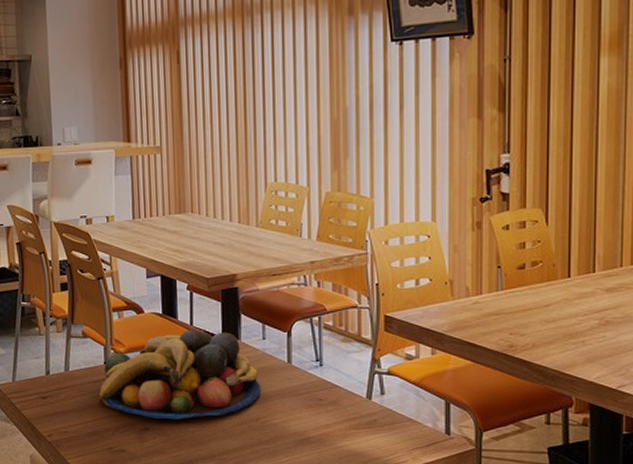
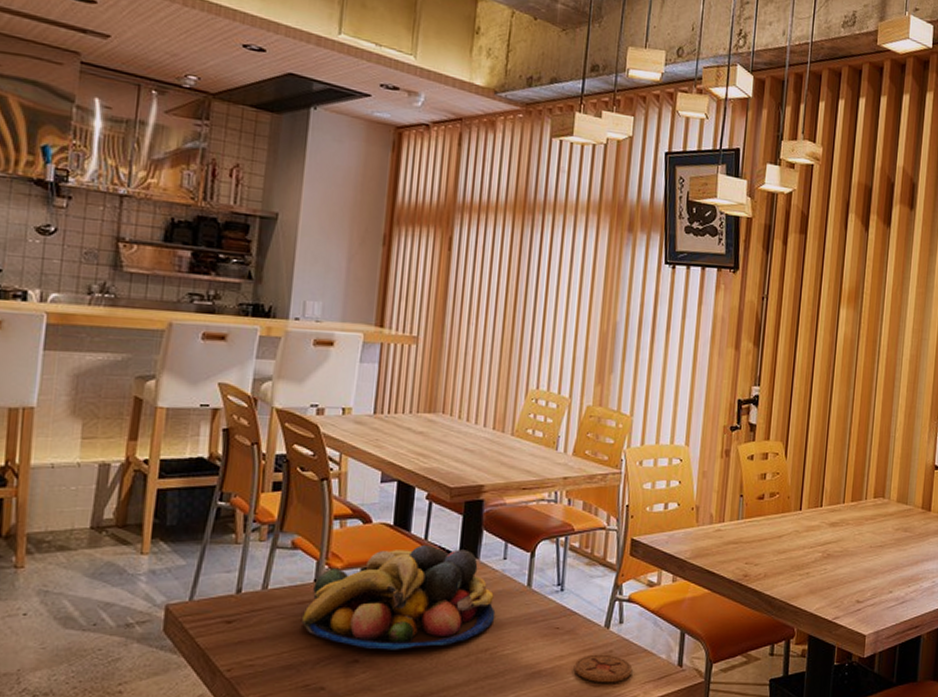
coaster: none [340,423,399,449] -> present [573,654,633,683]

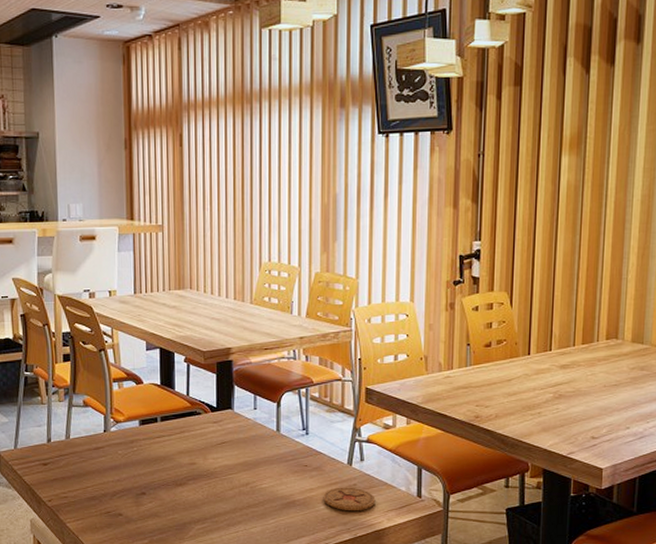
fruit bowl: present [300,544,496,650] -> none [98,399,252,485]

